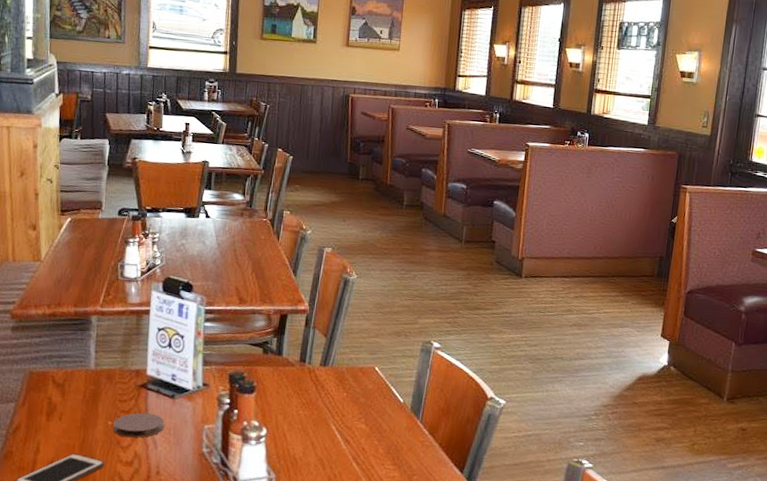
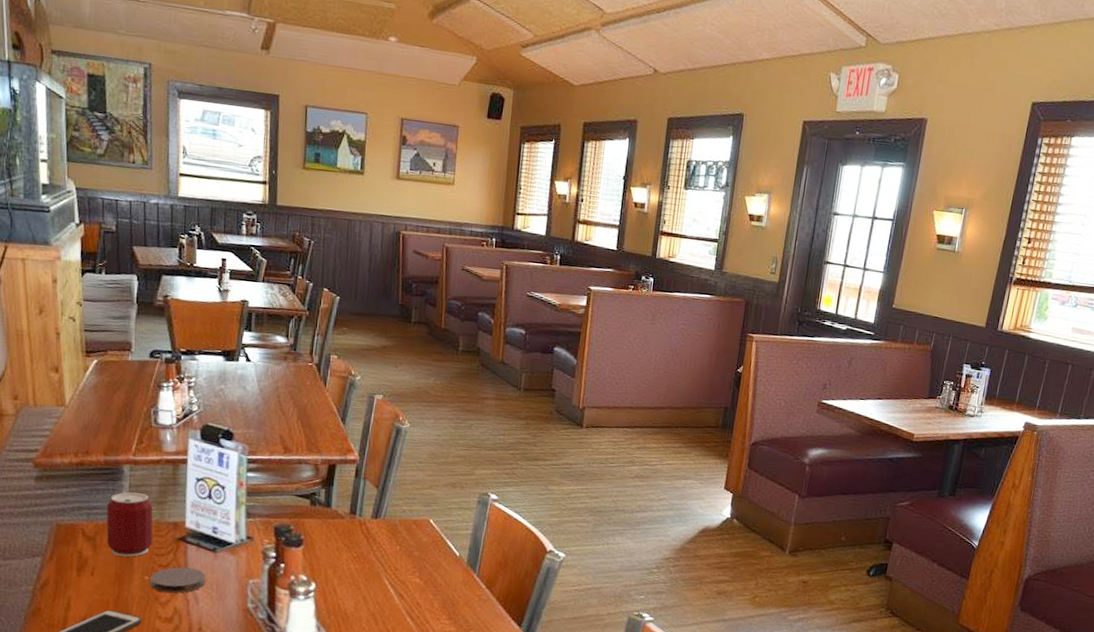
can: none [74,341,118,403] -> present [106,492,153,557]

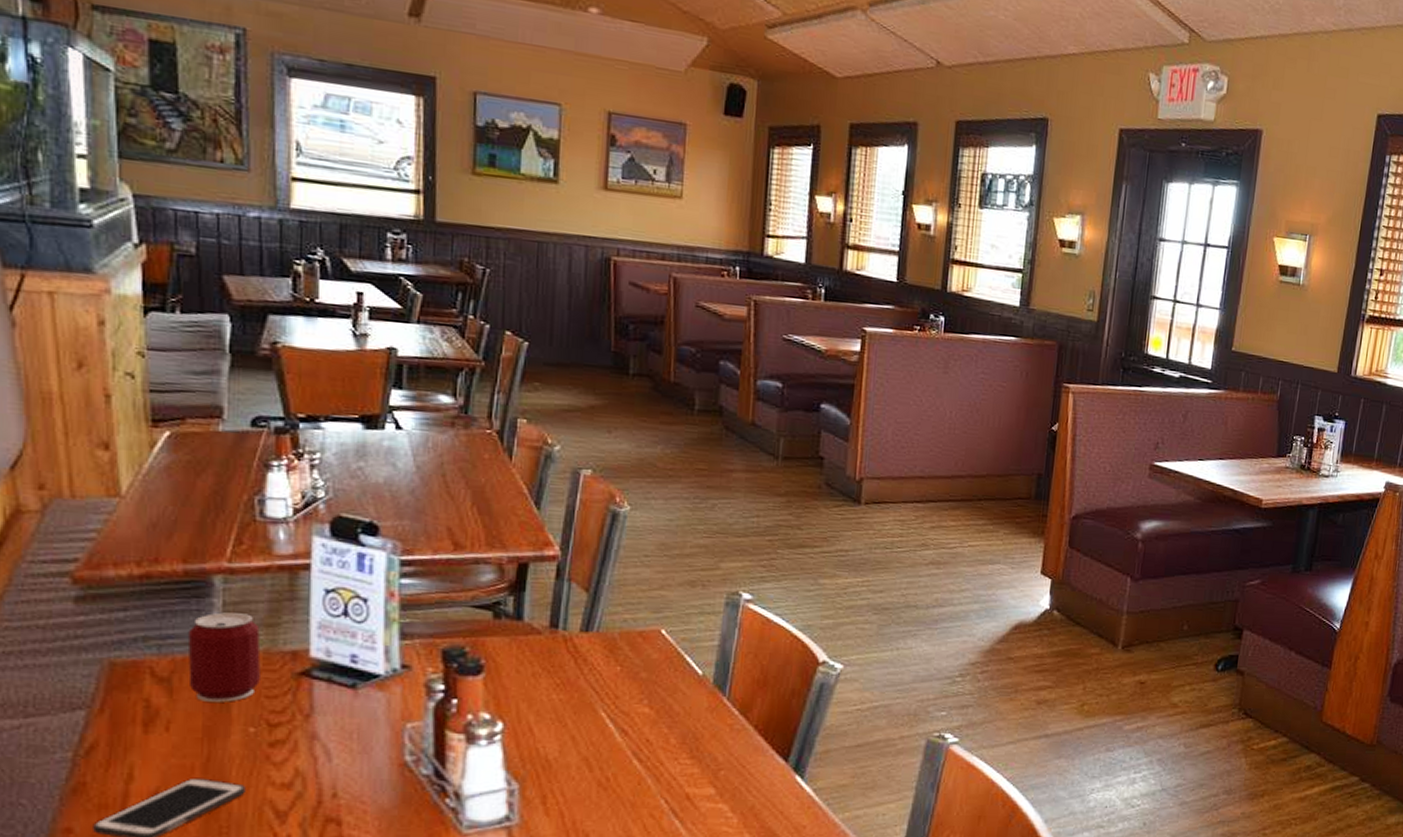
coaster: present [150,567,206,593] -> none [256,711,342,749]

